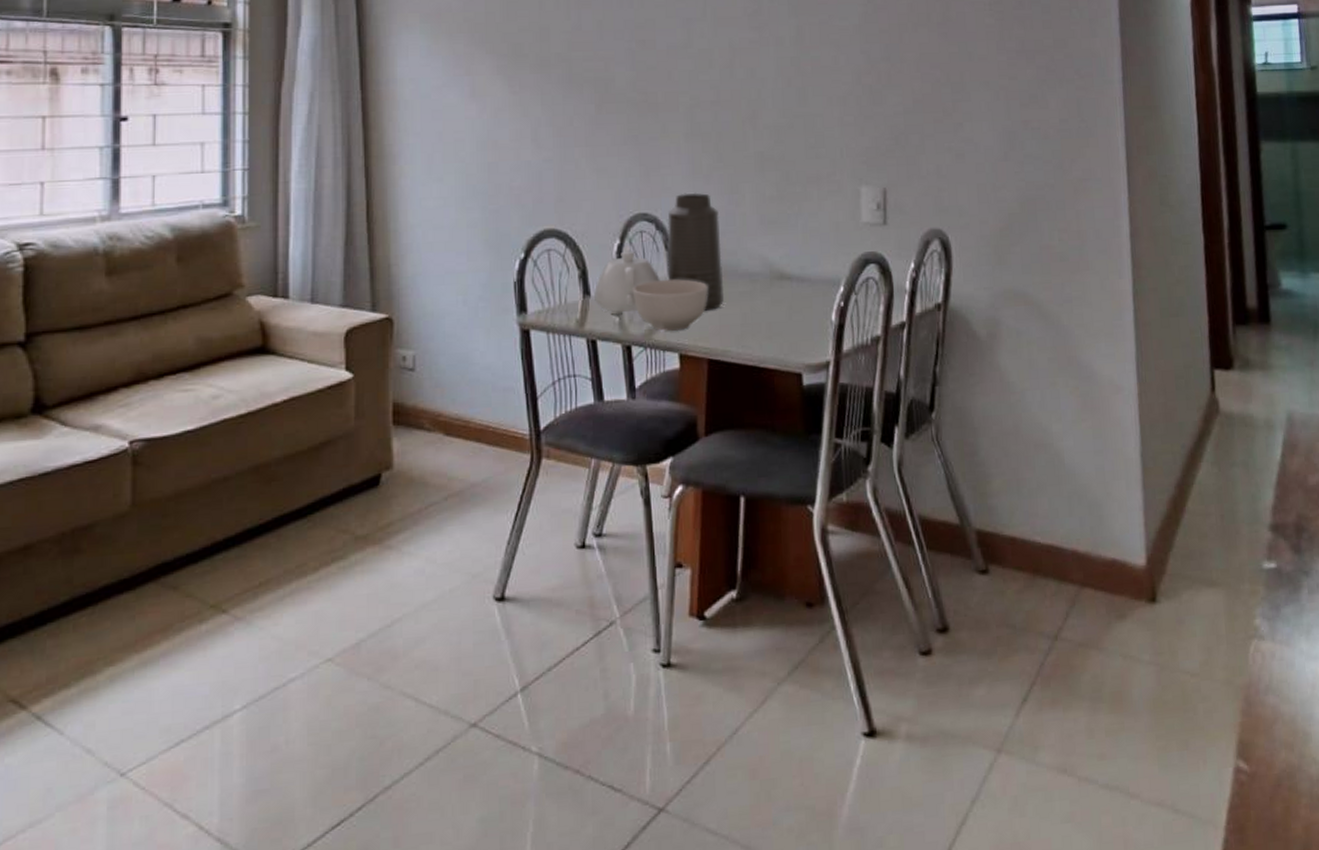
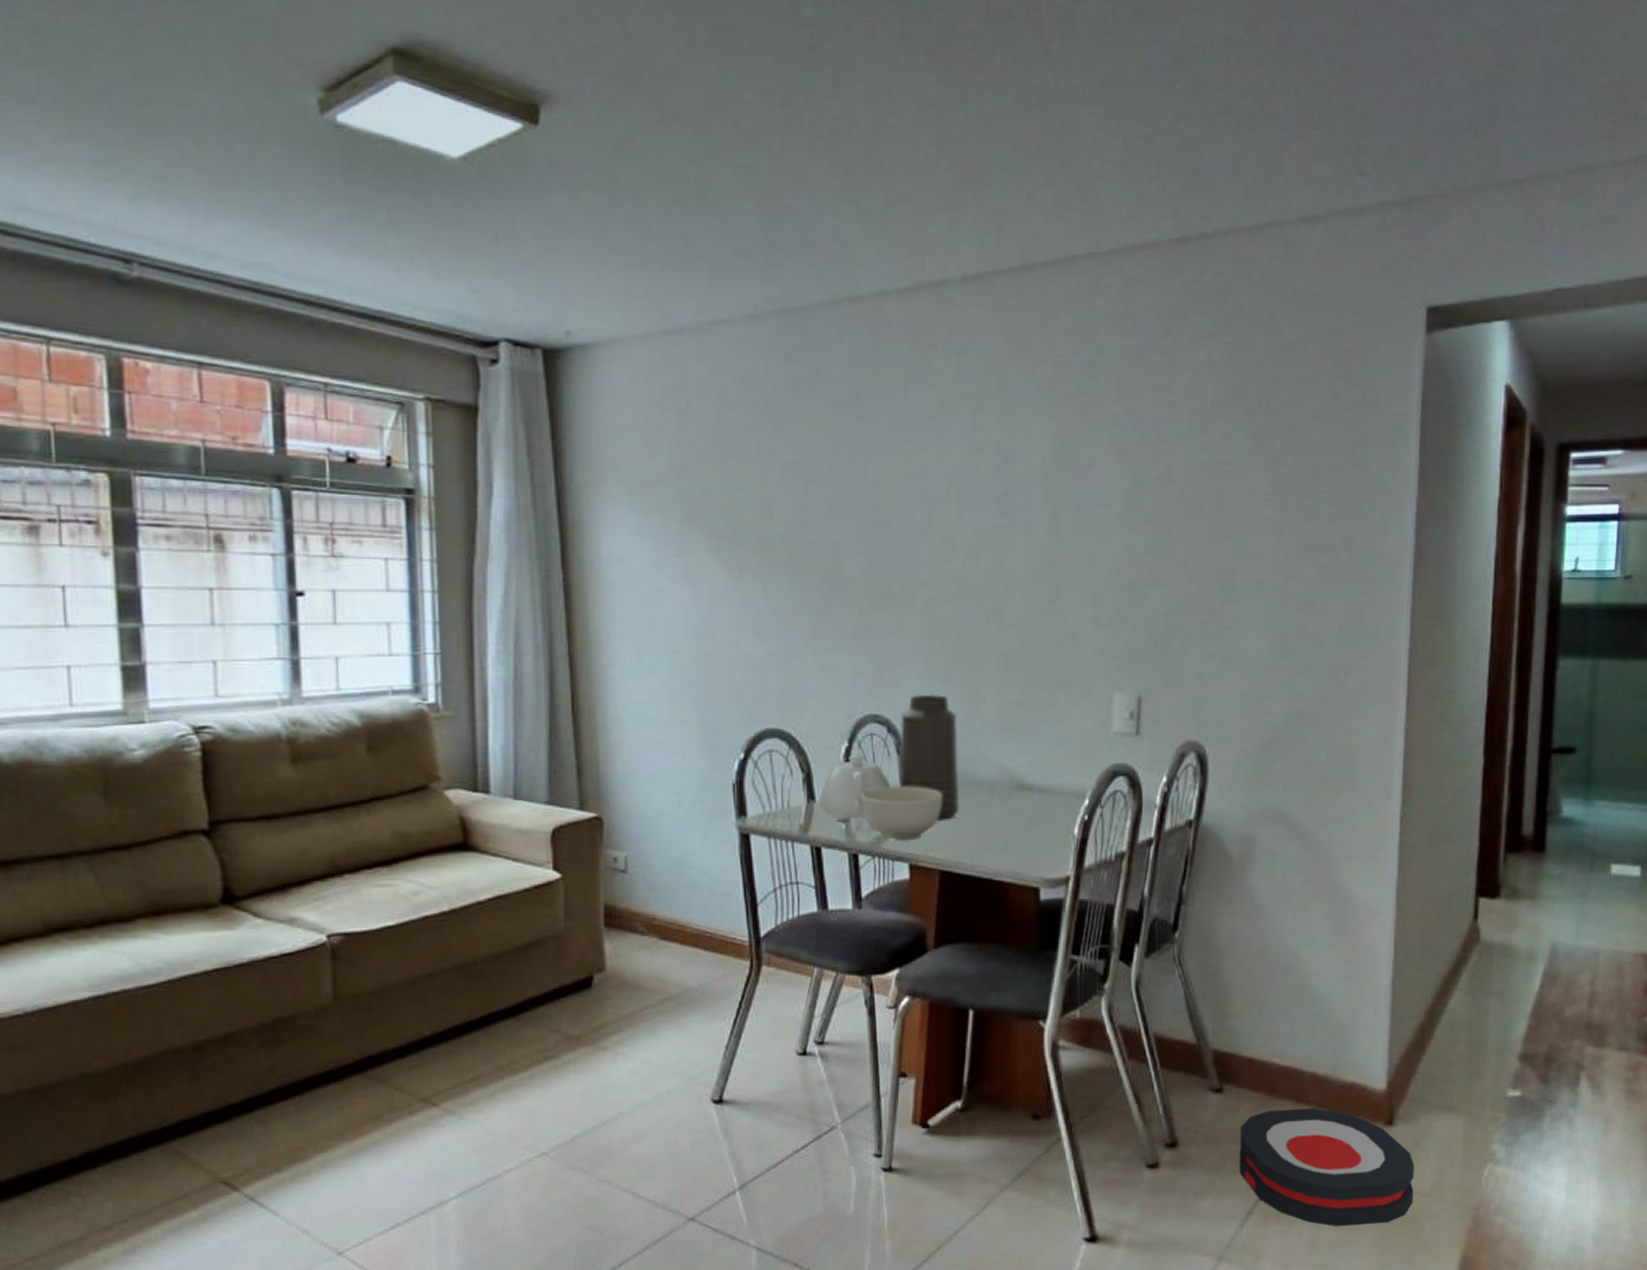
robot vacuum: none [1008,587,1185,713] -> present [1239,1108,1414,1227]

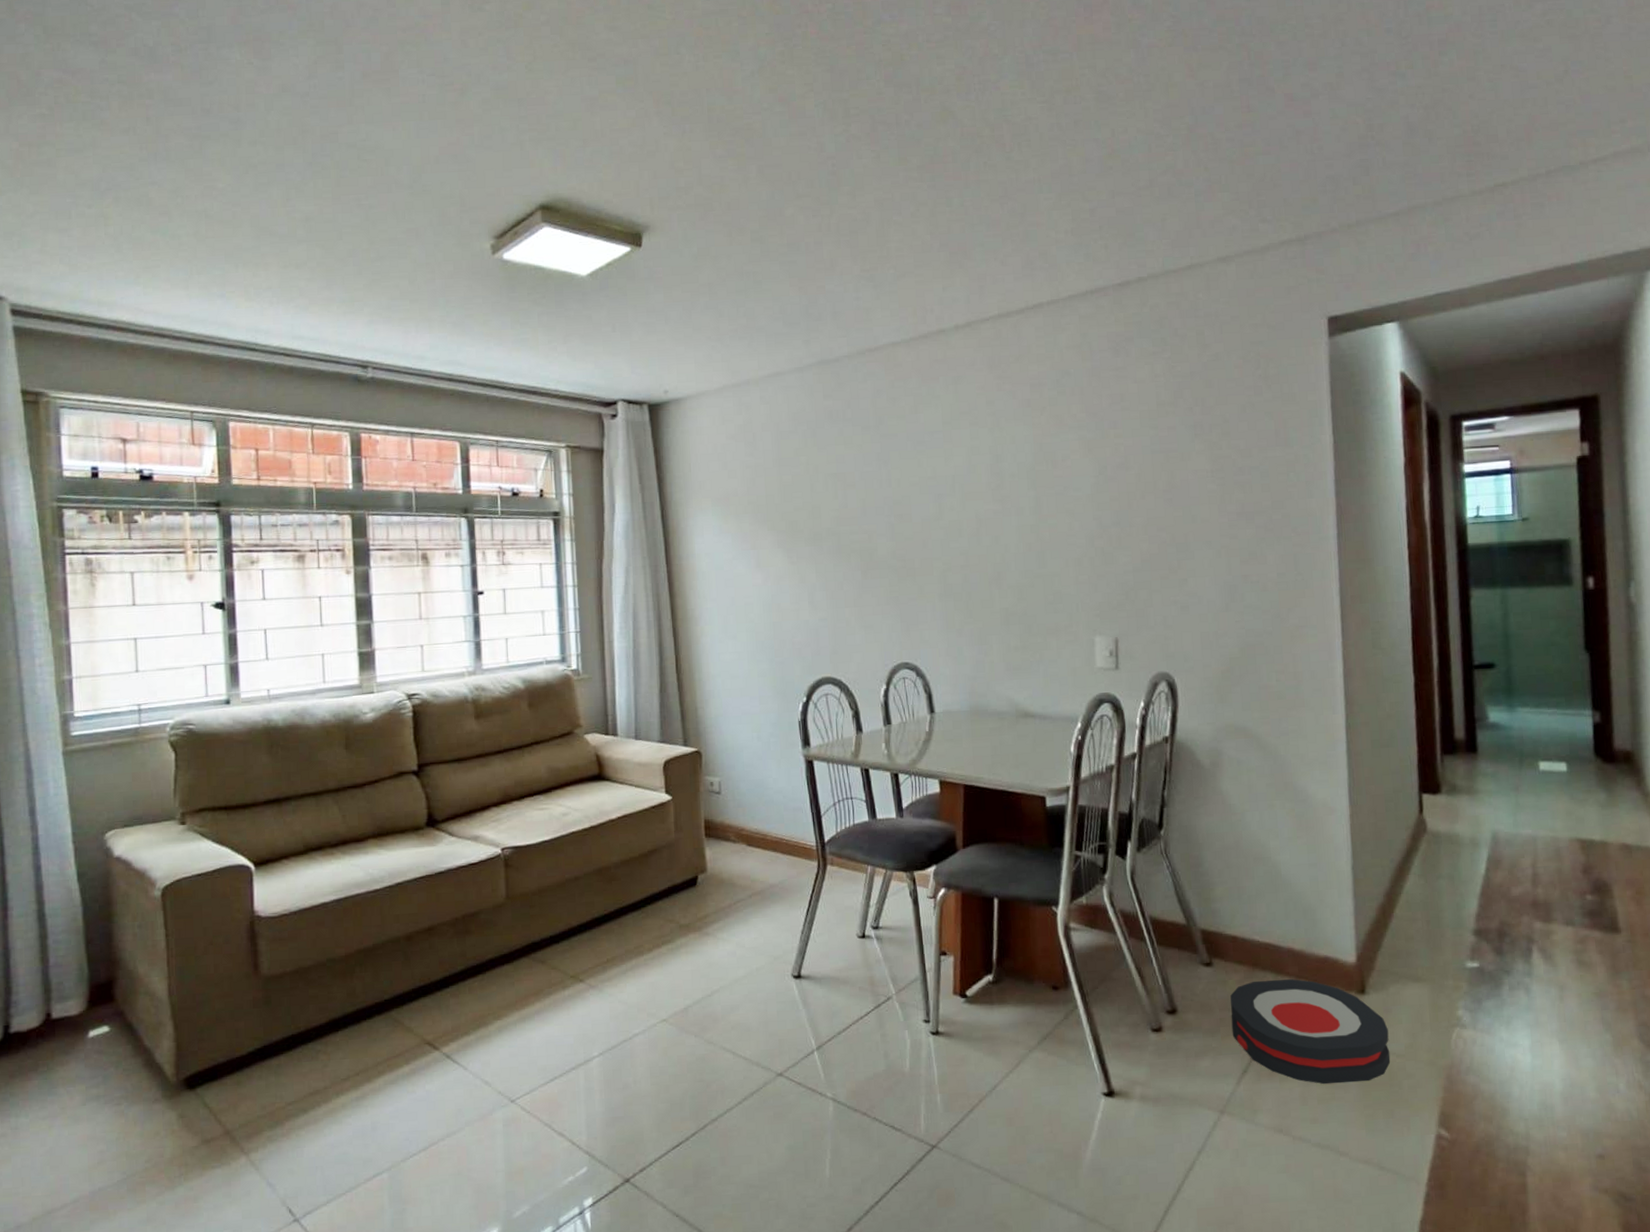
teapot: present [820,749,891,821] -> none [866,690,921,748]
bowl: present [861,786,943,840] -> none [898,718,963,761]
vase: present [898,694,960,820] -> none [925,644,977,744]

